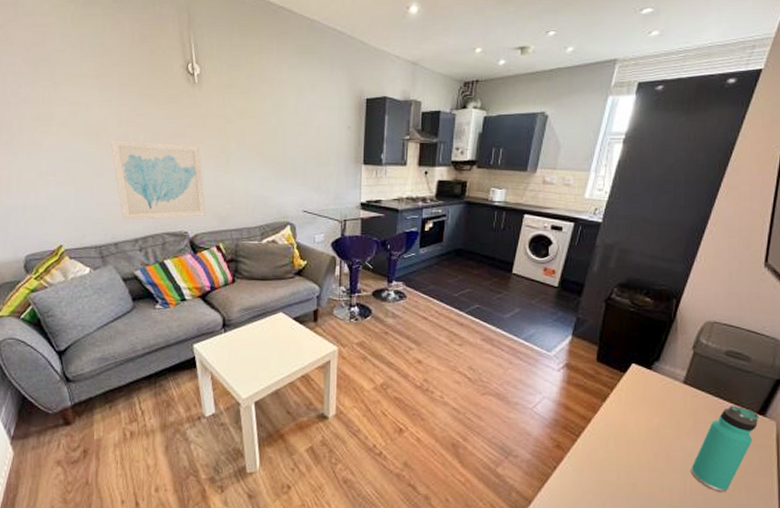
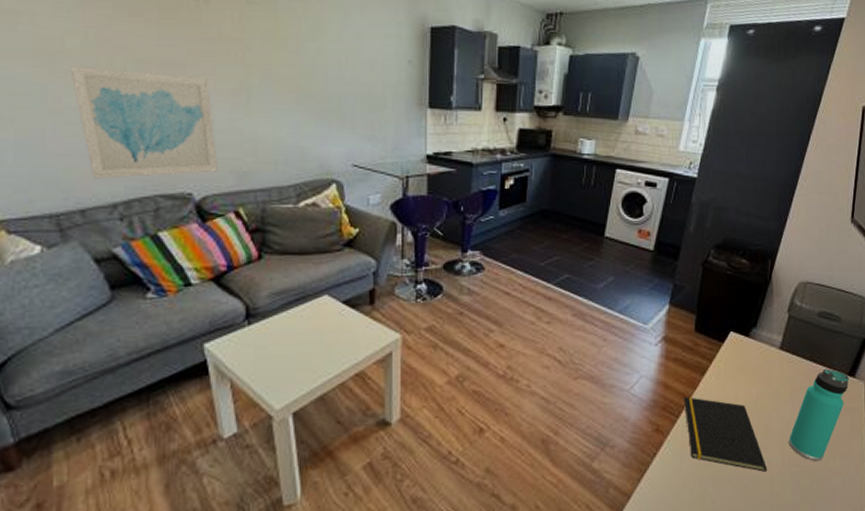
notepad: none [585,419,667,496] -> present [684,397,767,472]

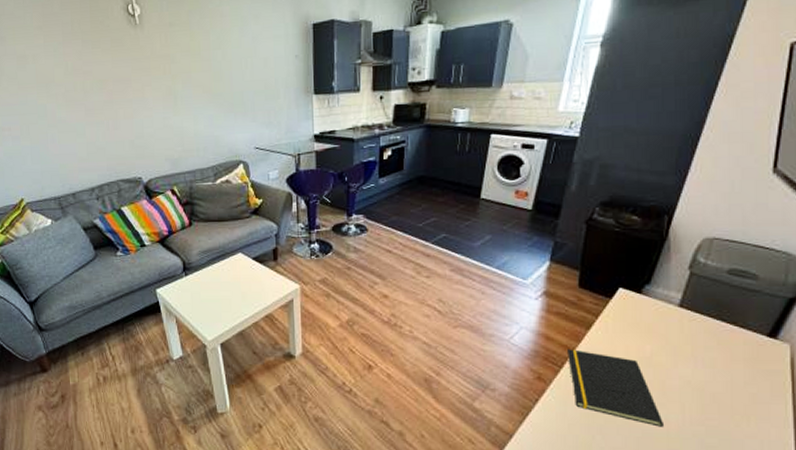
wall art: present [70,66,218,179] -> none [59,88,157,170]
thermos bottle: present [789,368,850,462] -> none [690,328,770,423]

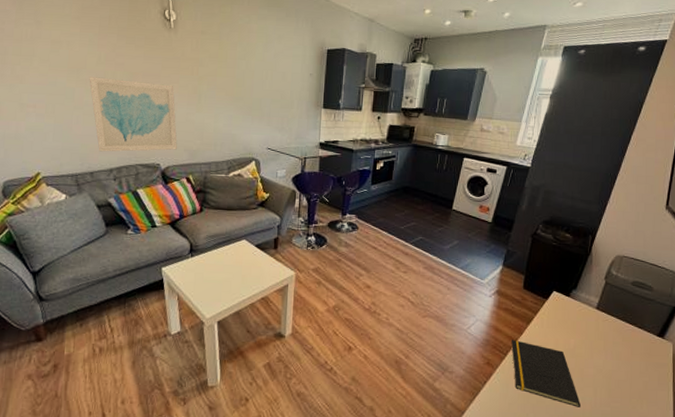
wall art: none [59,88,157,170] -> present [89,77,177,152]

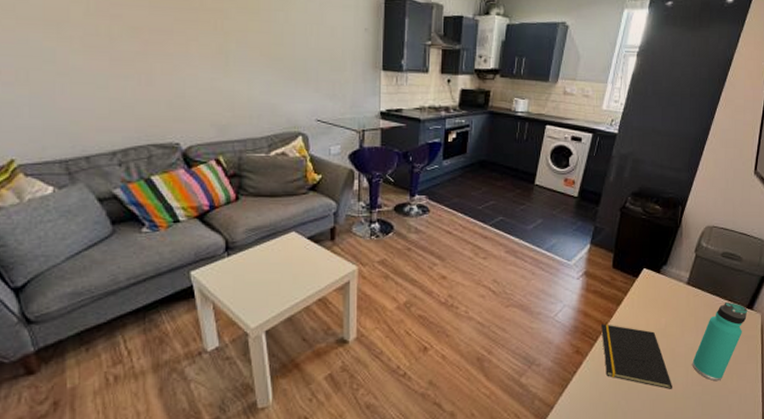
wall art: present [89,77,177,152] -> none [75,32,201,130]
thermos bottle: none [601,328,659,405] -> present [692,301,748,382]

